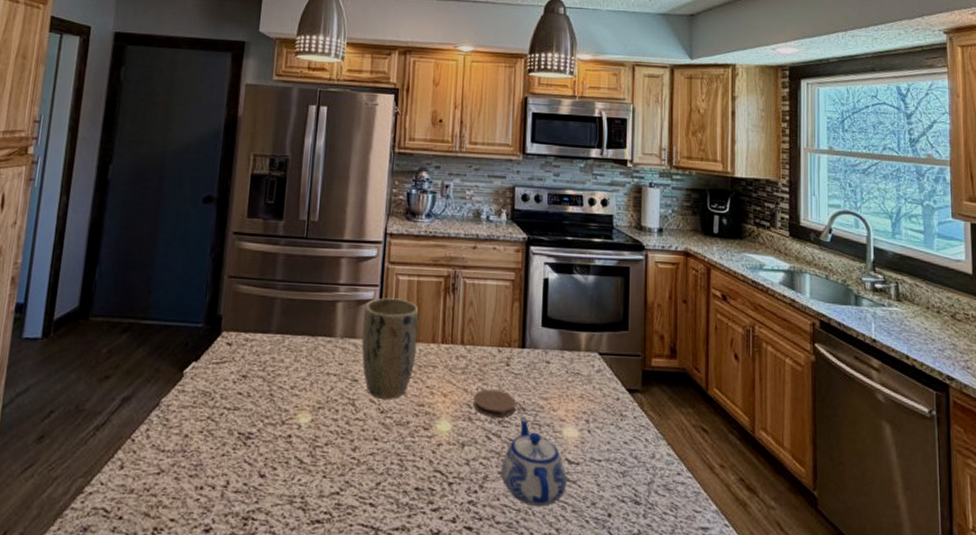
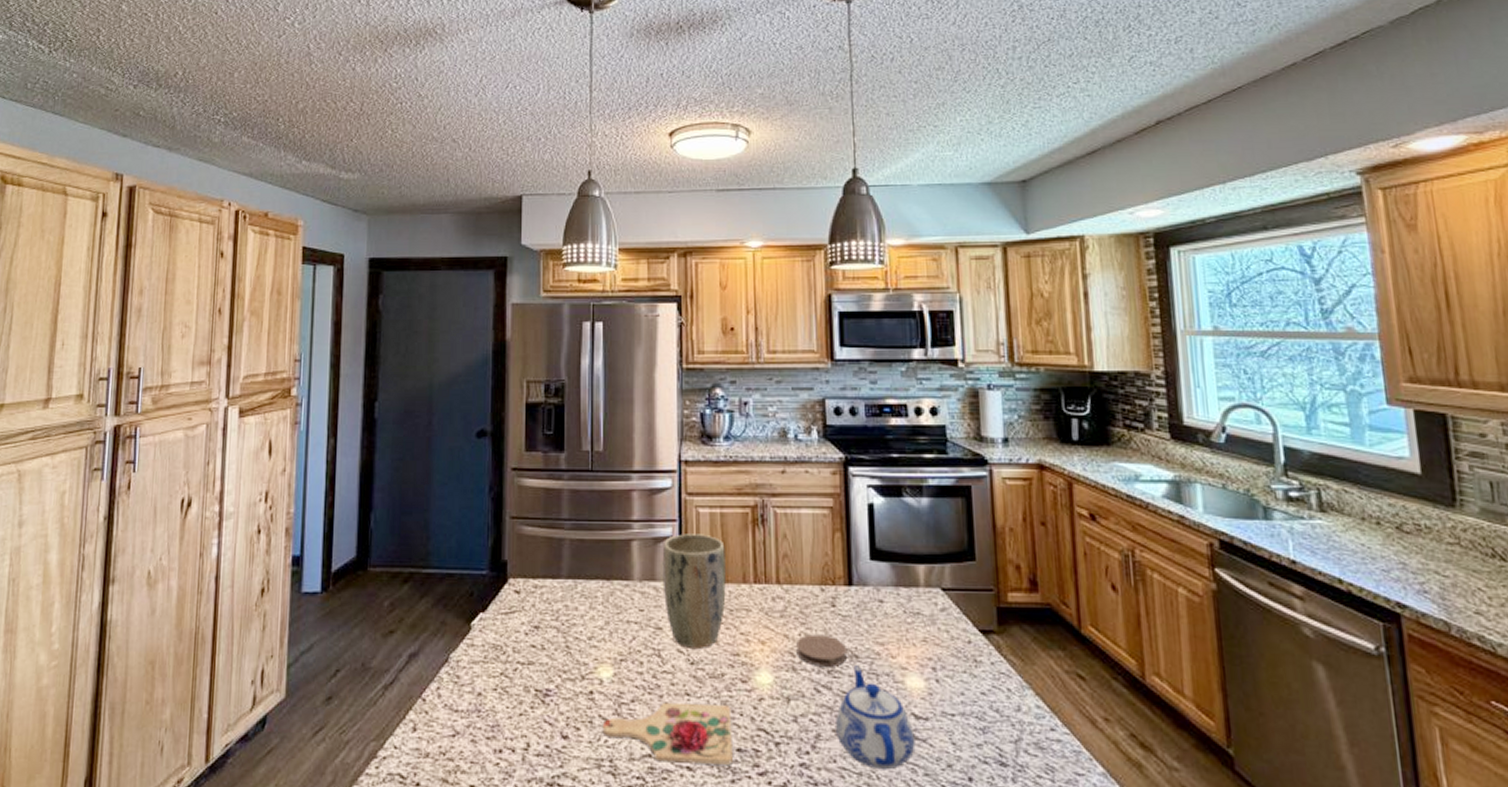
cutting board: none [296,446,413,502] -> present [602,702,733,765]

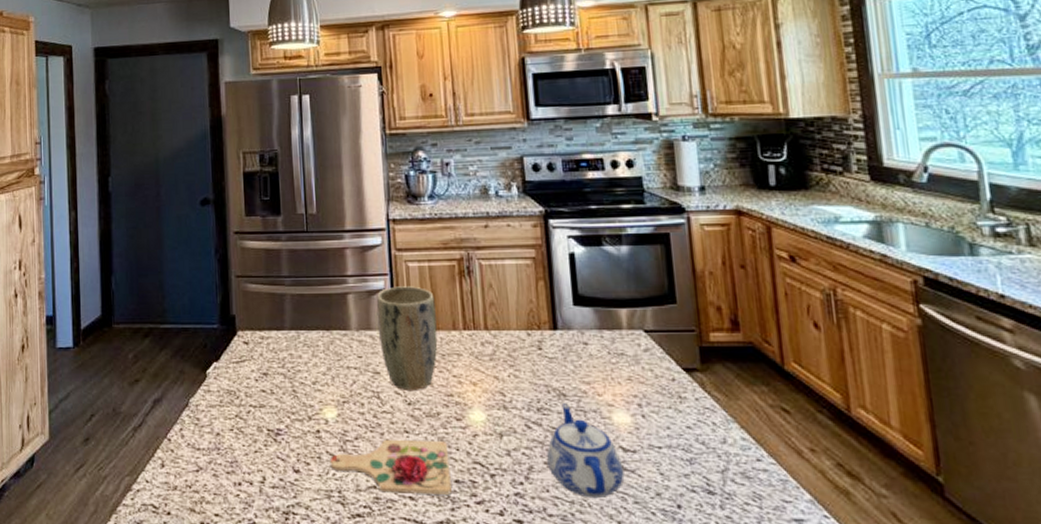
coaster: present [796,634,846,667] -> none [506,376,555,405]

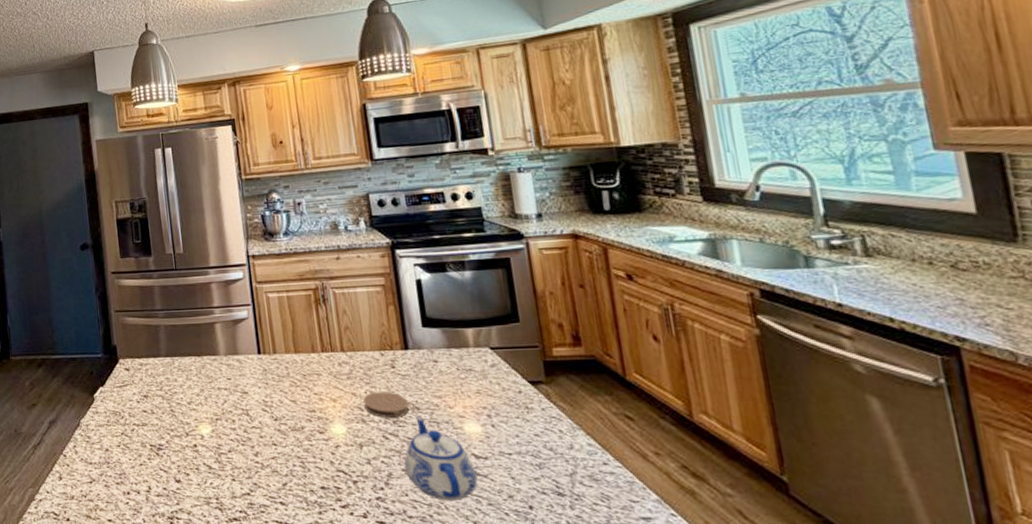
cutting board: present [330,439,452,495] -> none [207,451,318,500]
plant pot: present [376,286,438,390] -> none [241,314,299,408]
coaster: none [506,376,555,405] -> present [363,392,409,418]

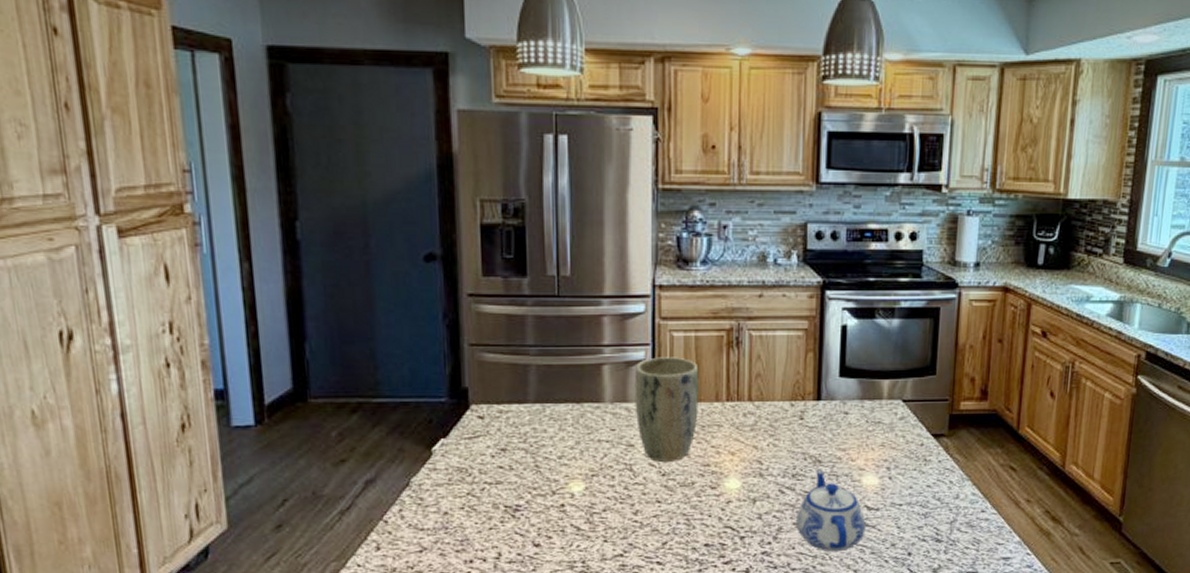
plant pot: none [241,314,299,408] -> present [634,357,699,462]
coaster: present [363,392,409,418] -> none [764,444,811,471]

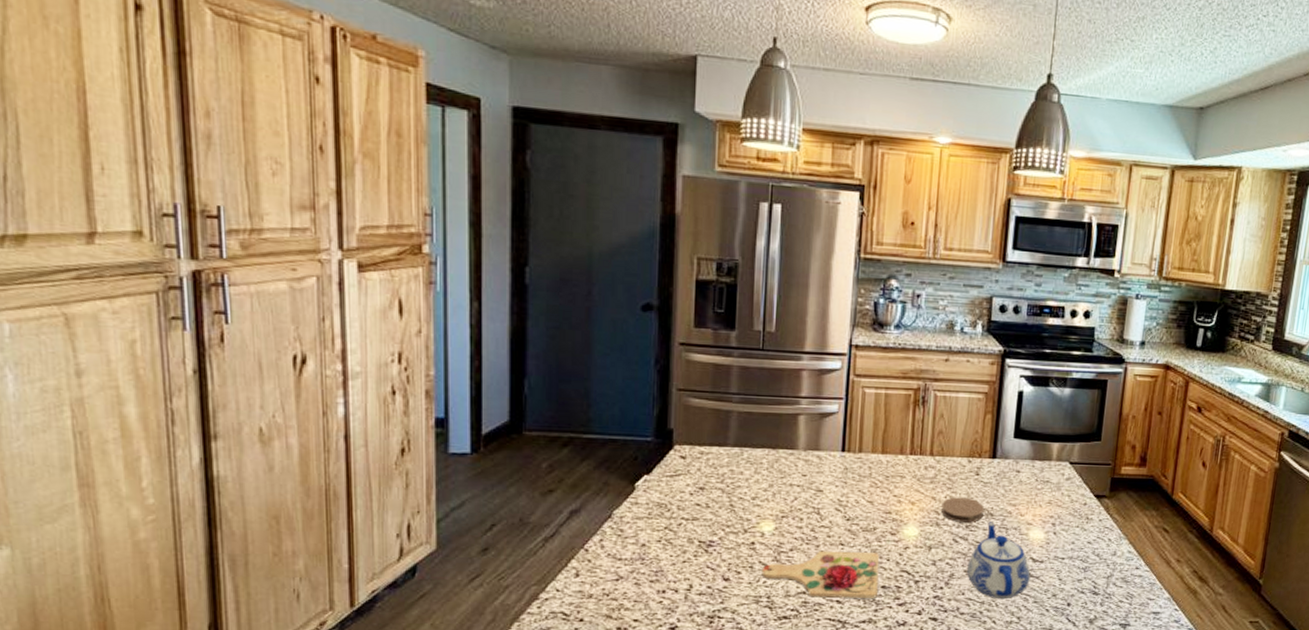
cutting board: none [574,509,701,560] -> present [761,550,880,598]
plant pot: present [634,357,699,462] -> none [826,410,887,508]
coaster: none [764,444,811,471] -> present [941,497,984,523]

